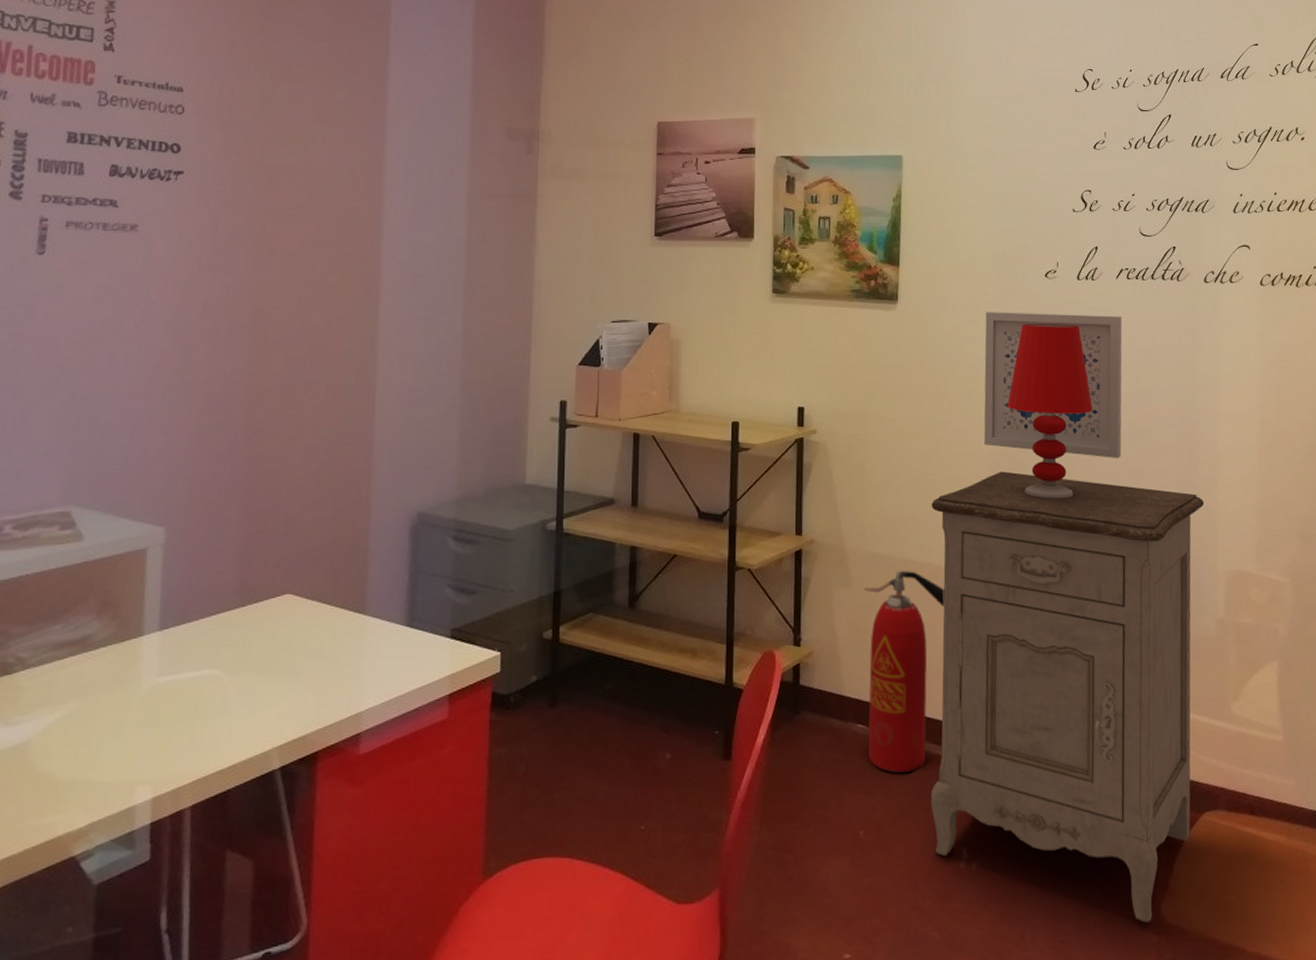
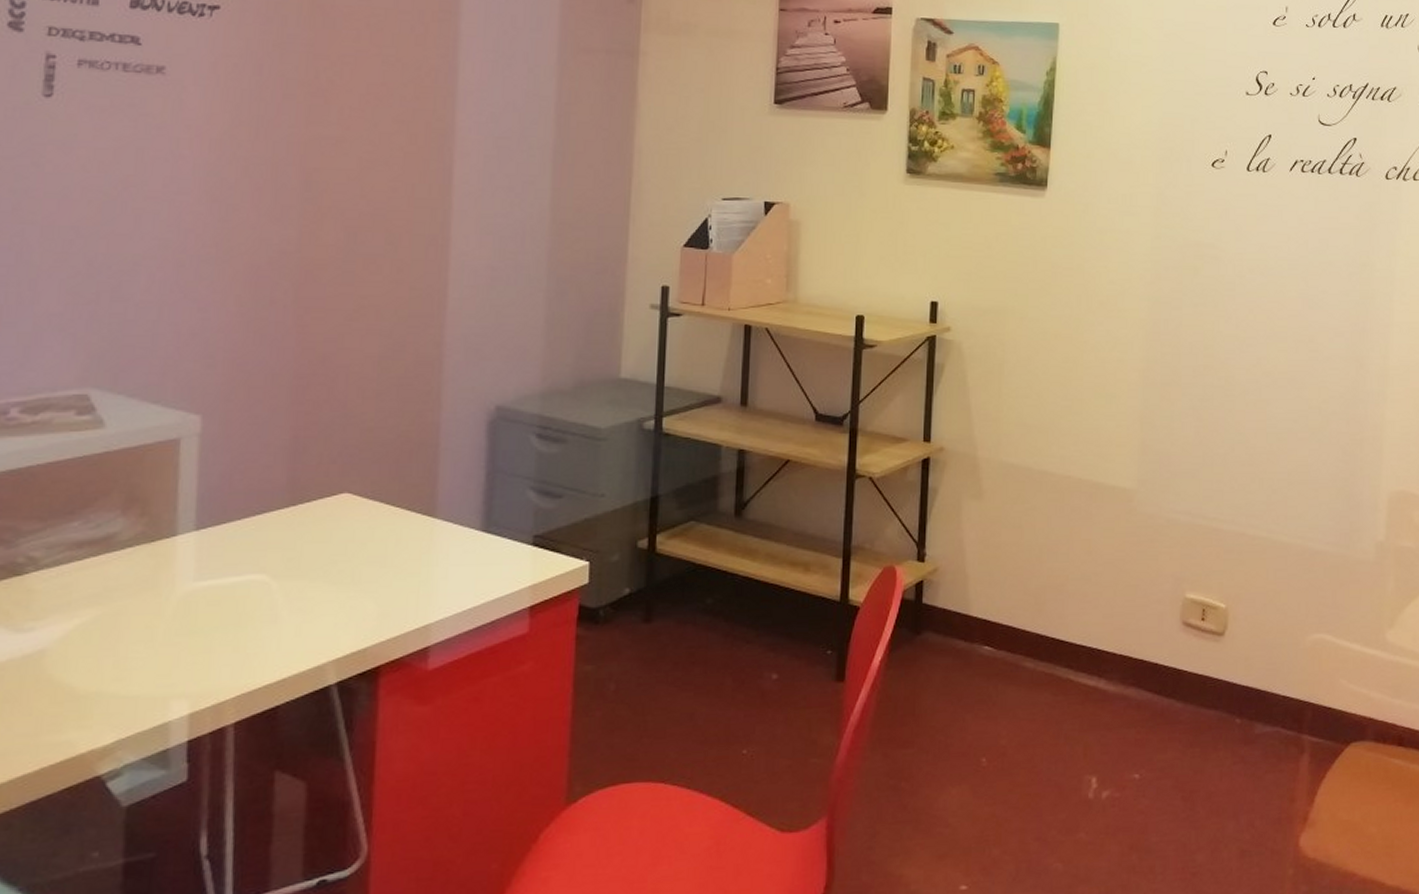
fire extinguisher: present [863,570,945,773] -> none [994,482,1086,698]
nightstand: present [930,471,1205,923] -> none [1060,378,1371,856]
wall art: present [984,312,1122,458] -> none [1136,203,1293,368]
table lamp: present [1007,323,1093,499] -> none [1162,217,1256,410]

